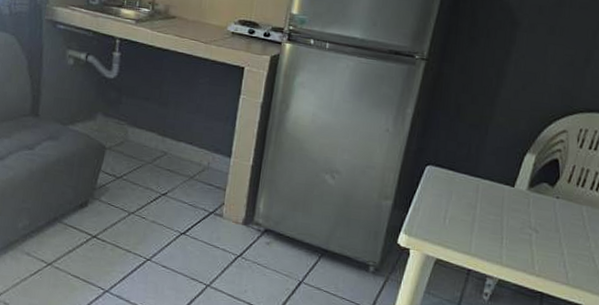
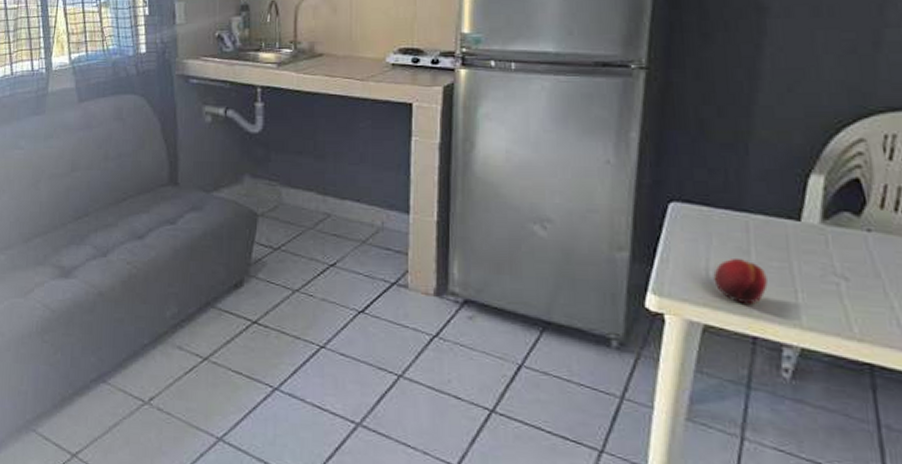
fruit: none [448,211,485,246] -> present [713,257,768,305]

